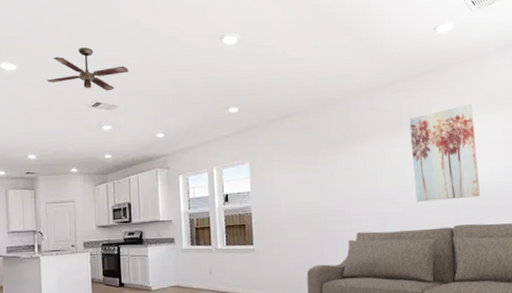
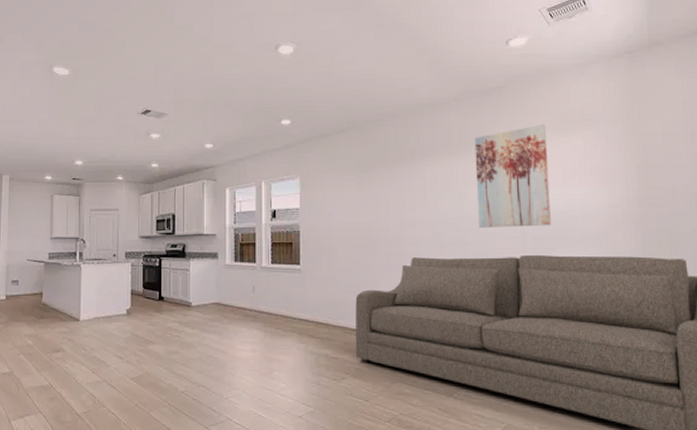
ceiling fan: present [46,47,128,91] -> none [98,54,180,99]

